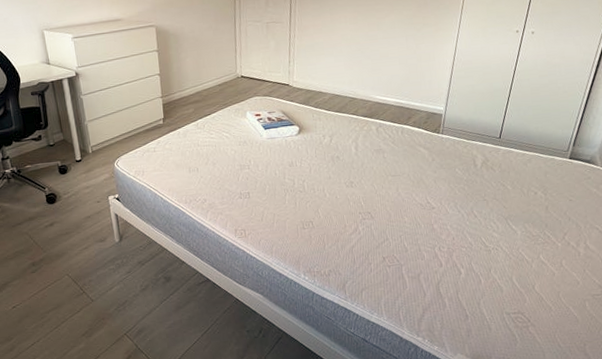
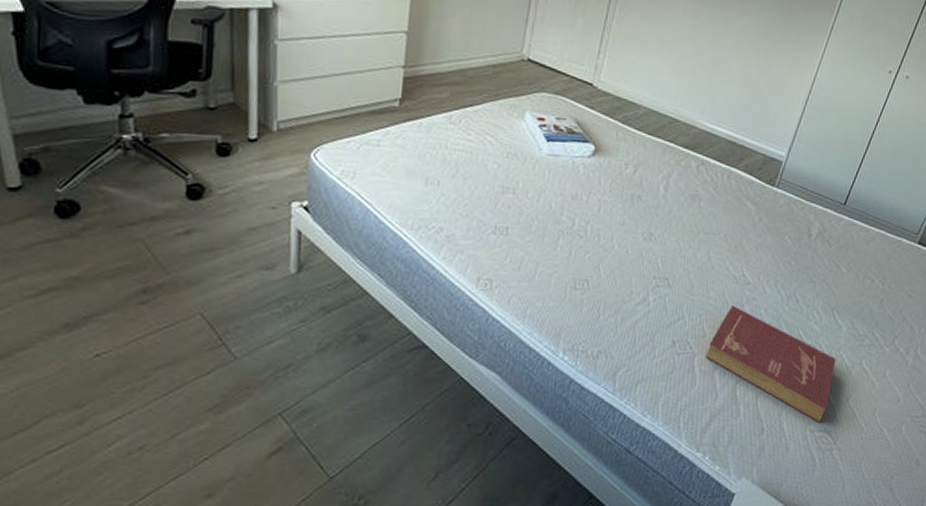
book: none [410,226,518,307] -> present [705,305,836,423]

